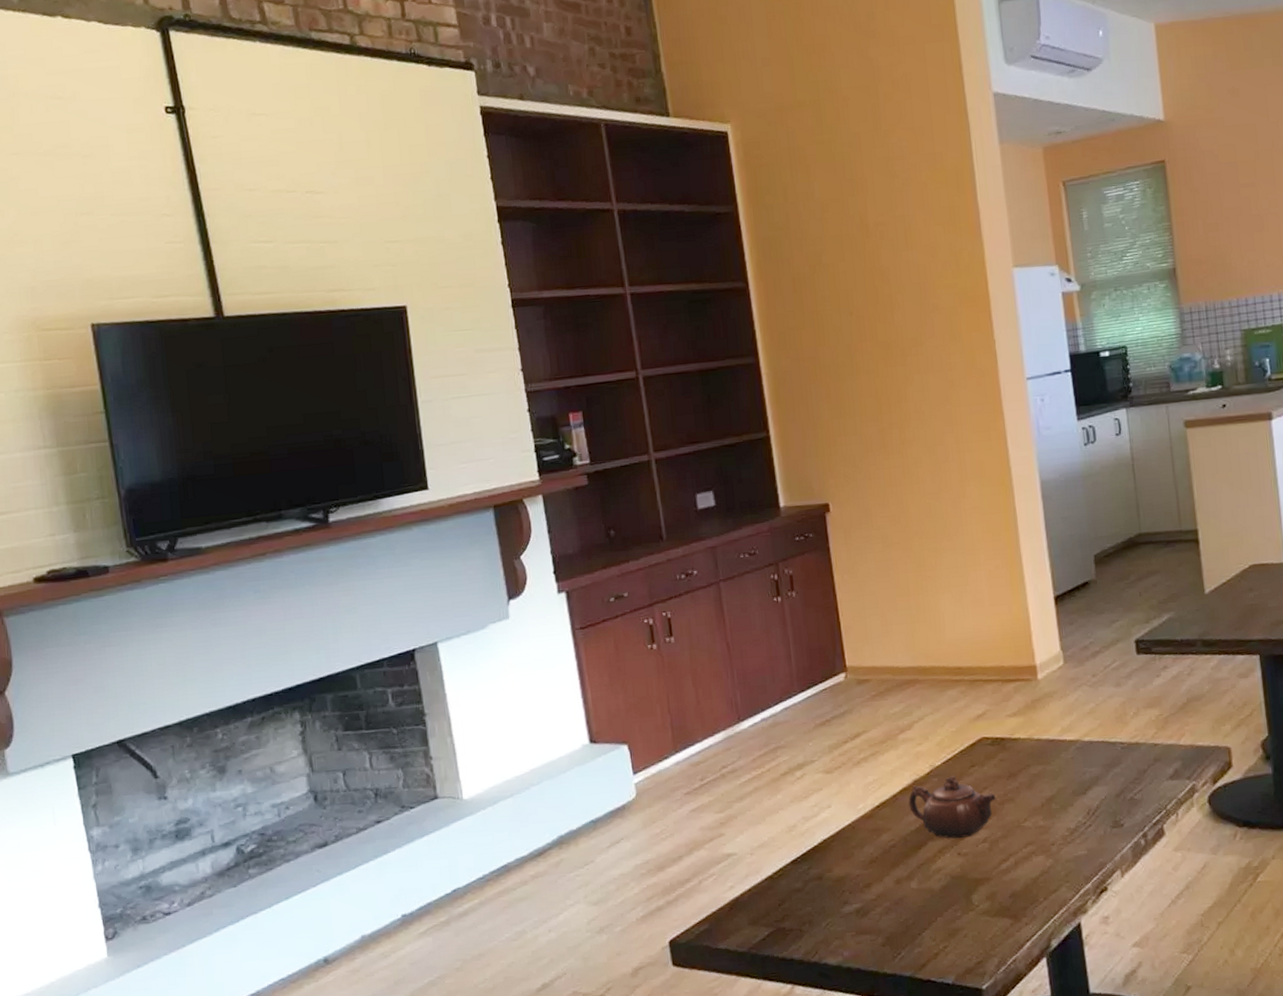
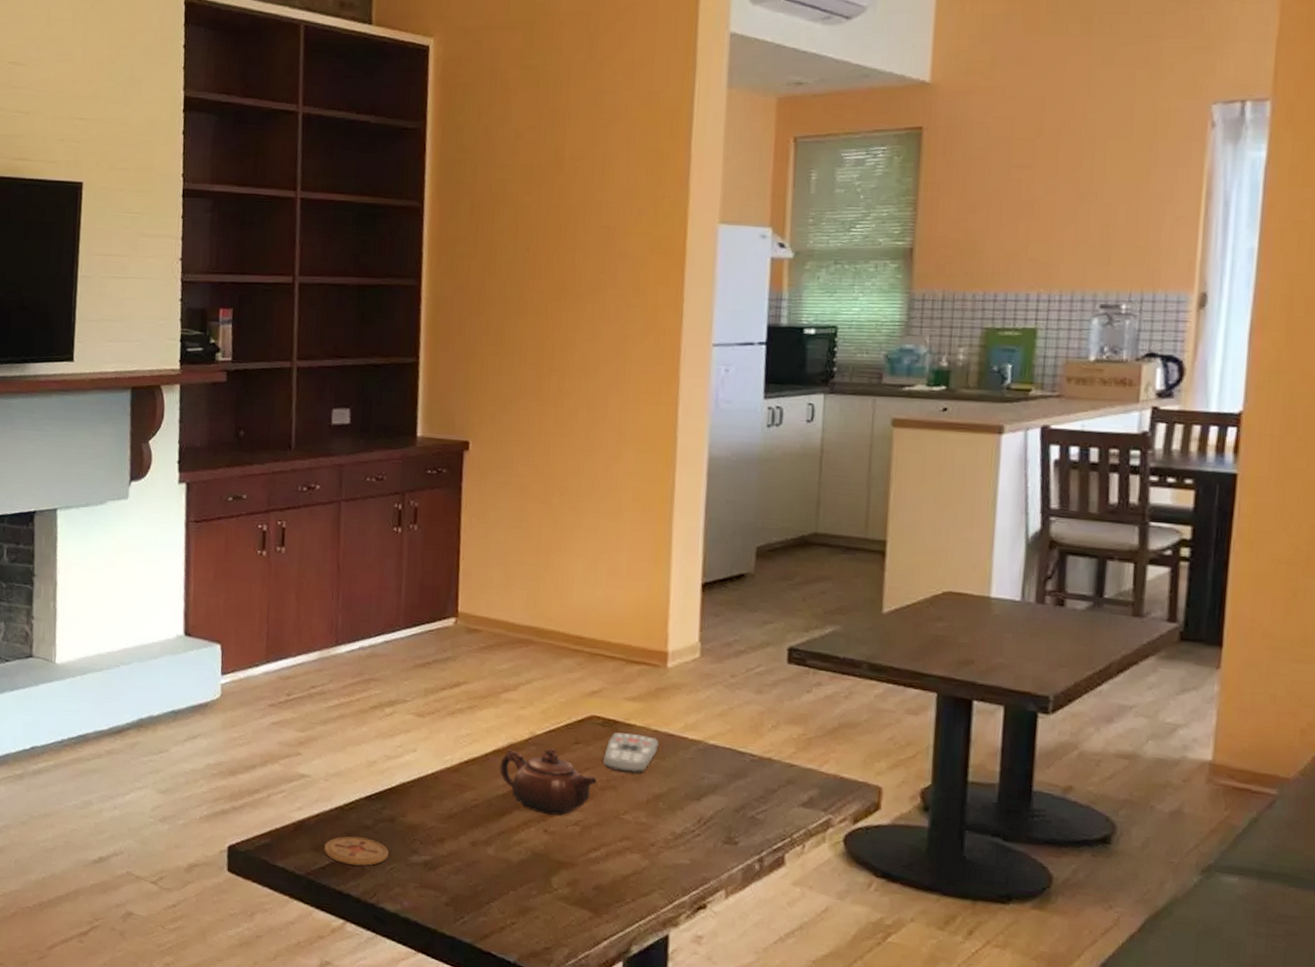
coaster: none [761,900,822,930] -> present [324,836,389,866]
remote control: none [998,745,1043,785] -> present [603,732,659,773]

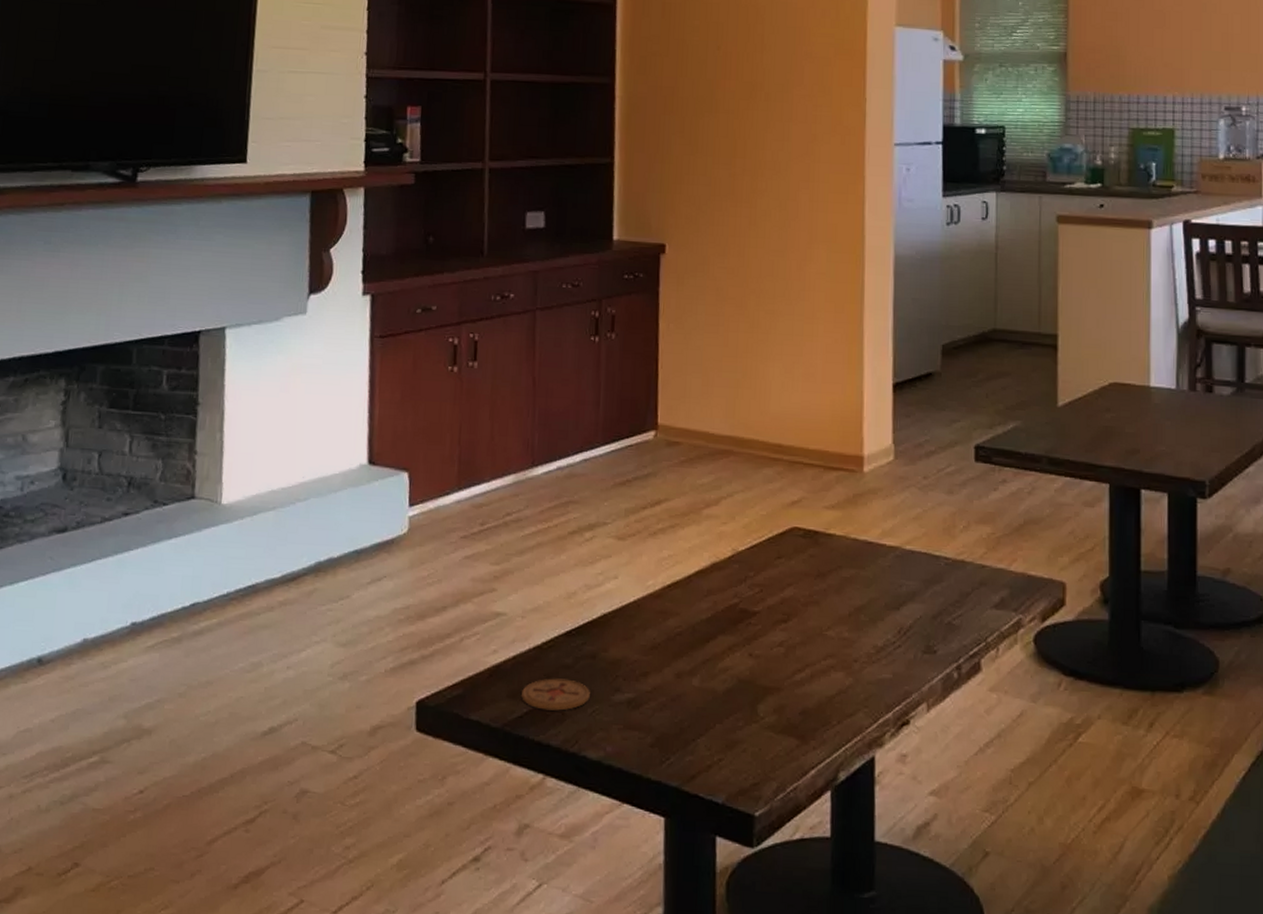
teapot: present [499,748,598,816] -> none [703,565,801,638]
remote control: present [603,732,659,773] -> none [805,543,858,586]

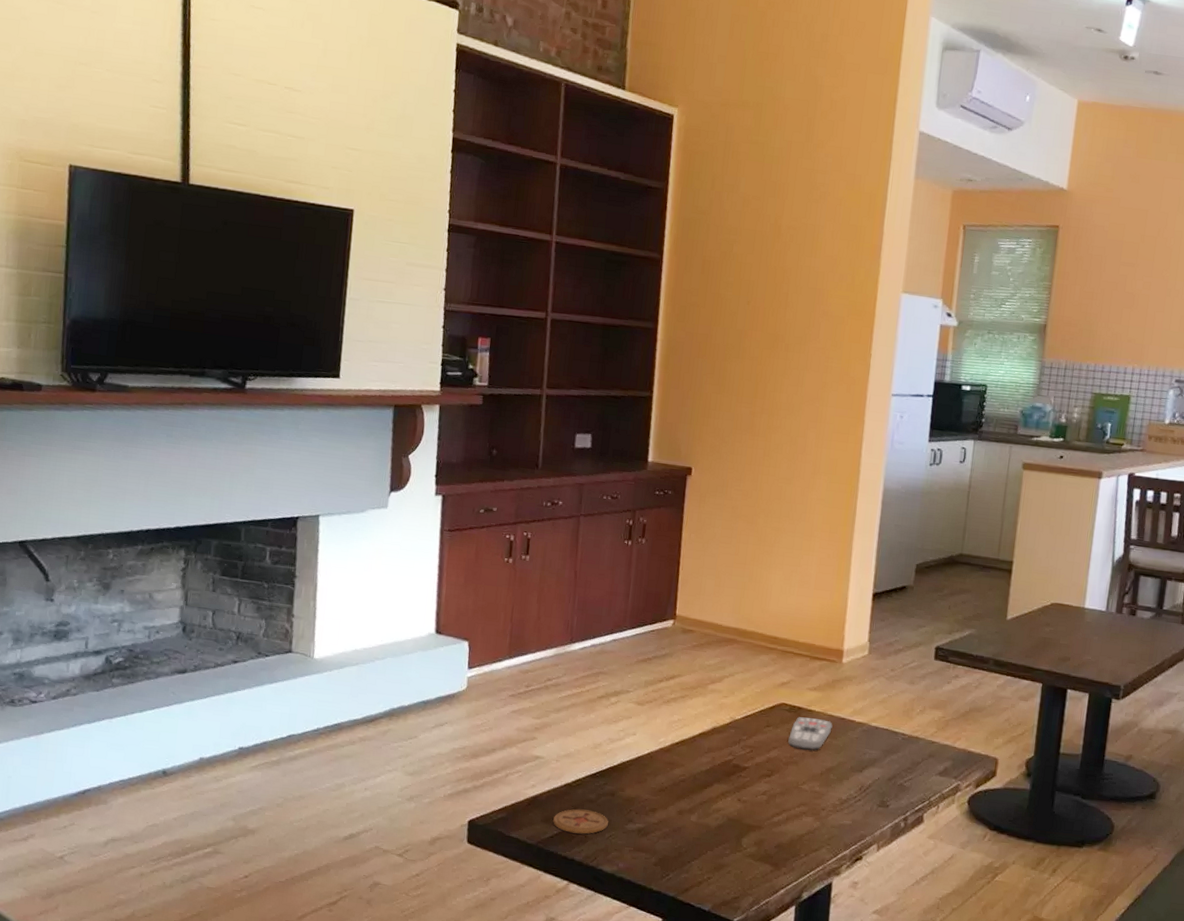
remote control: none [805,543,858,586] -> present [788,717,833,751]

